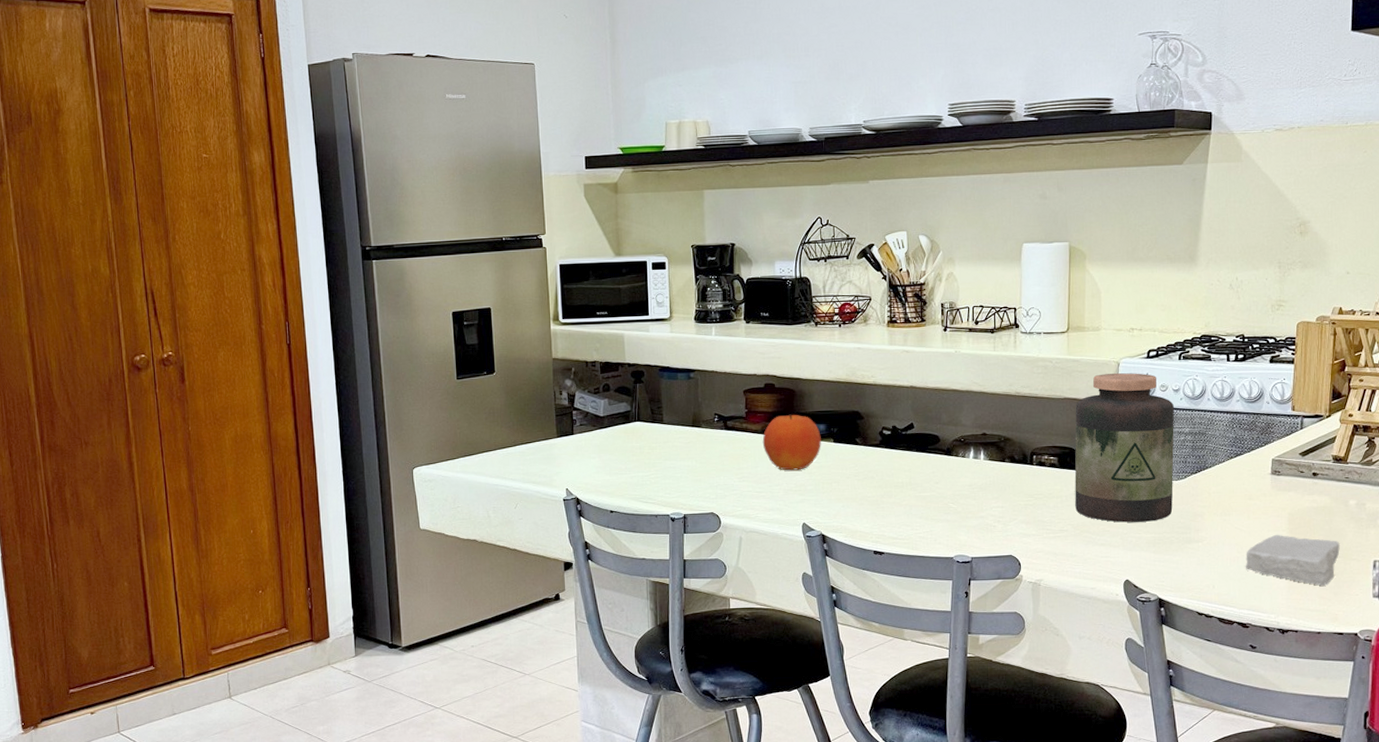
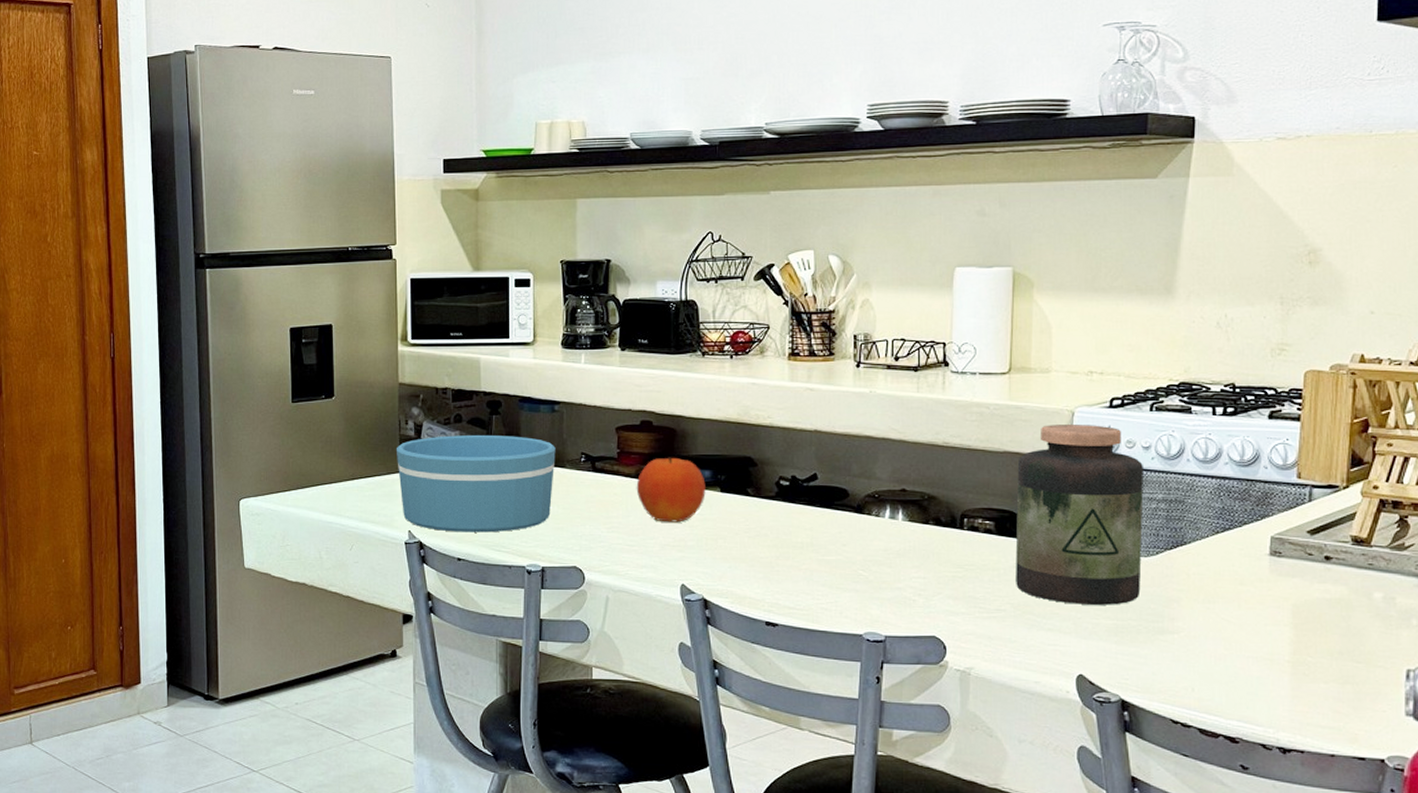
bowl: none [552,401,693,488] -> present [396,435,556,533]
soap bar: present [1246,534,1340,586] -> none [1235,629,1361,697]

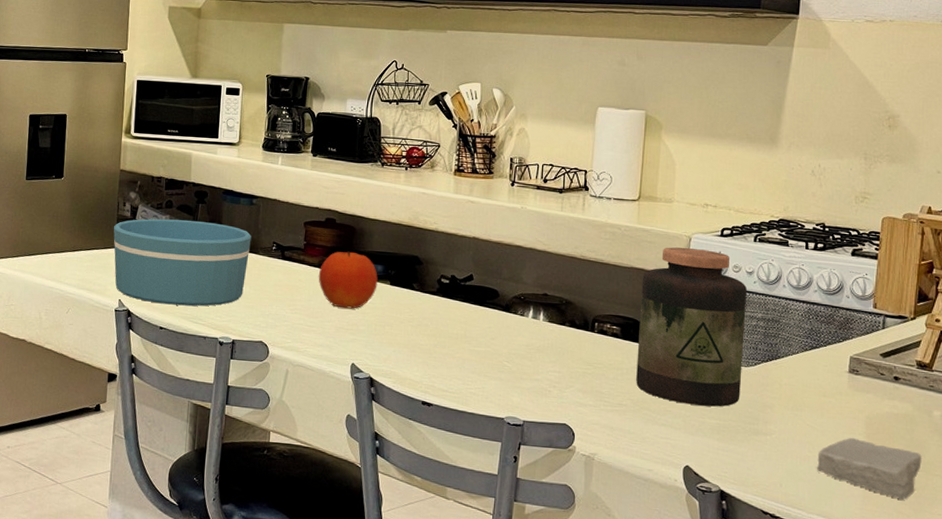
soap bar: none [1235,629,1361,697] -> present [817,437,922,500]

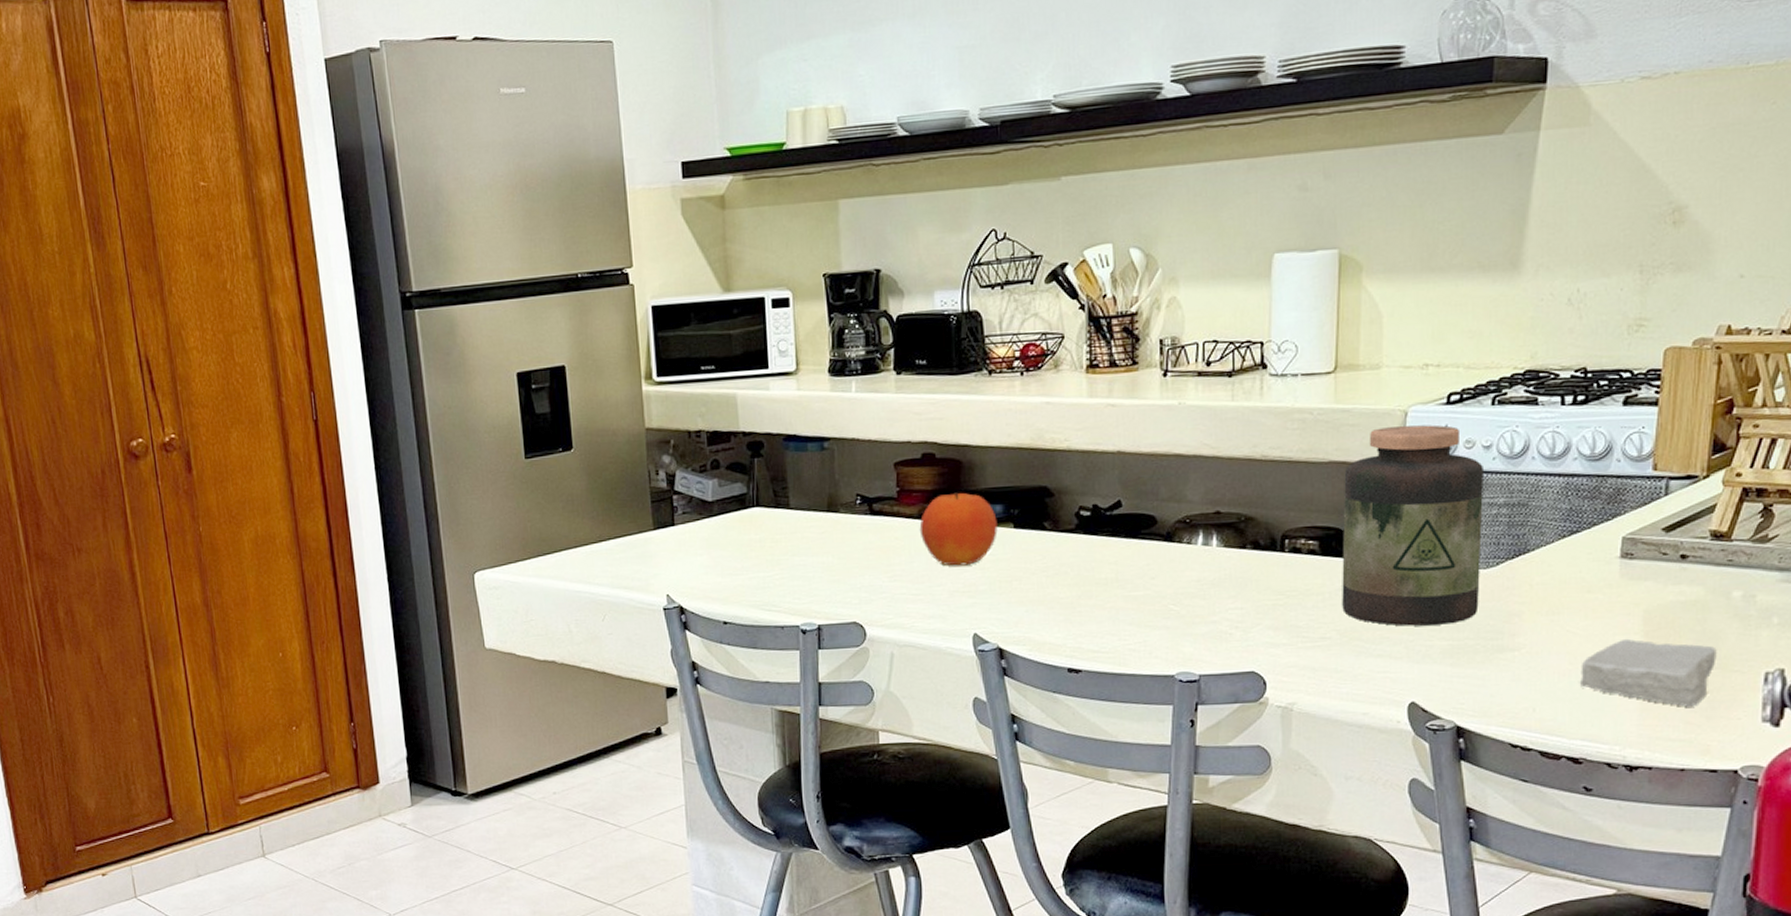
bowl: present [113,218,251,306] -> none [646,480,828,593]

